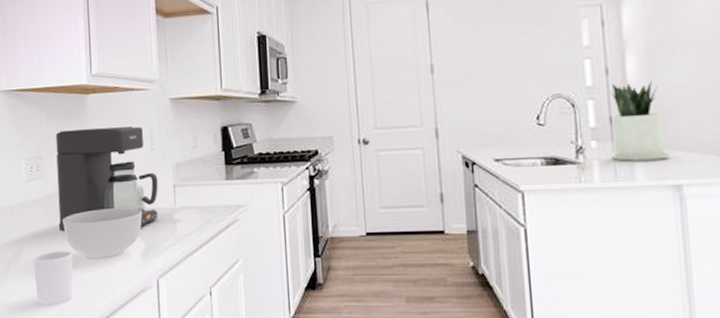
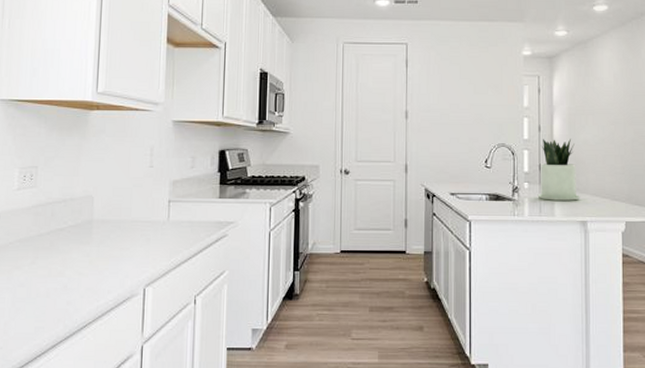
mug: present [33,251,73,305] -> none [16,258,60,311]
coffee maker: present [56,126,158,232] -> none [47,142,154,240]
bowl: present [62,208,143,260] -> none [52,219,136,268]

